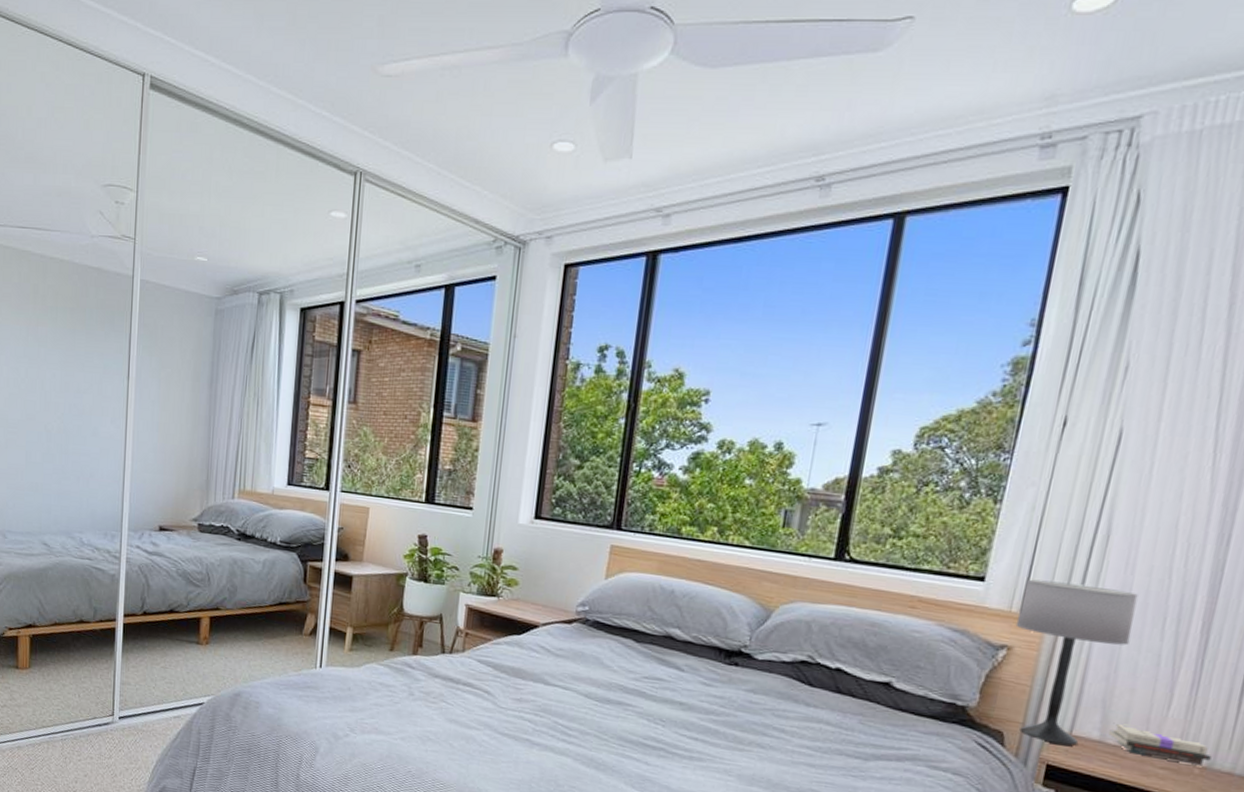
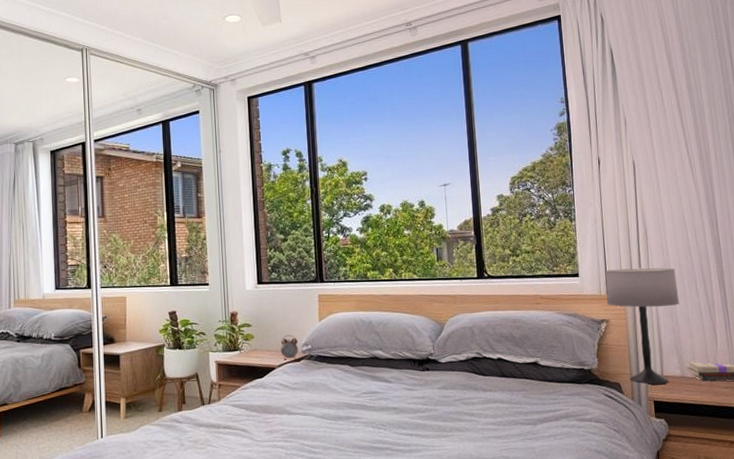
alarm clock: none [549,588,574,621] -> present [280,334,299,360]

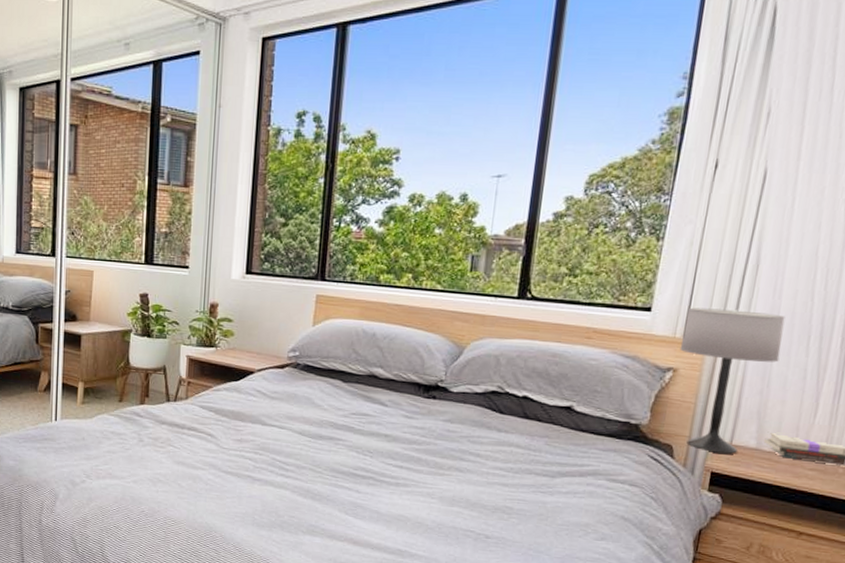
alarm clock: present [280,334,299,360] -> none [263,336,285,366]

